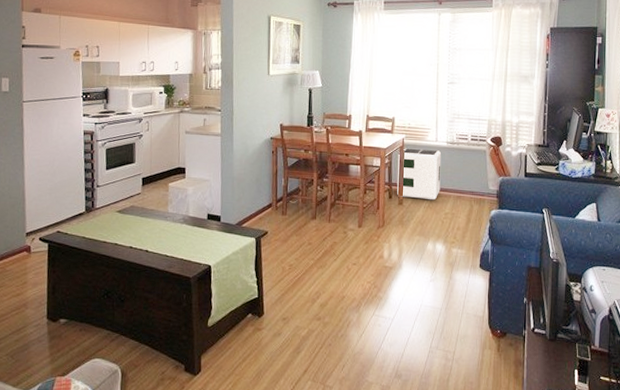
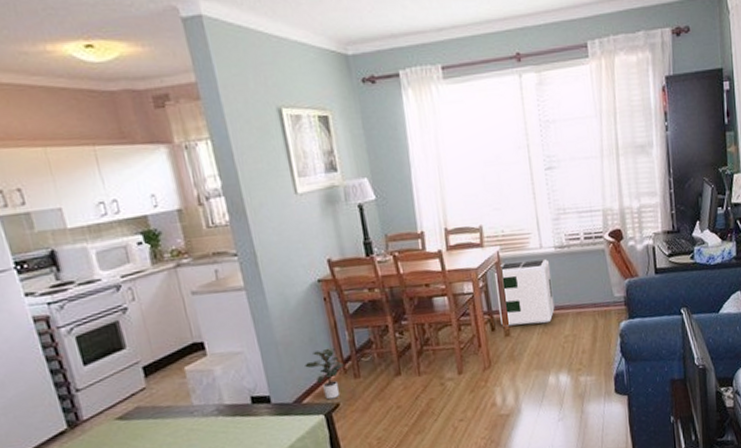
potted plant: none [249,188,277,228] -> present [305,347,344,400]

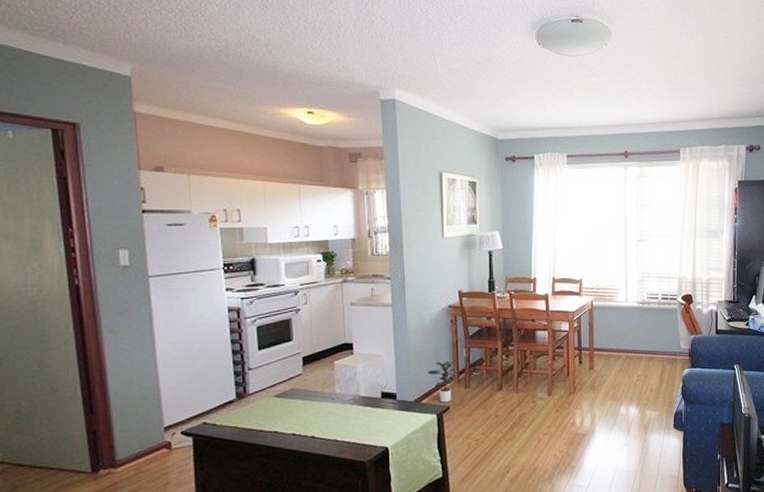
air purifier: present [494,259,555,327] -> none [586,310,632,363]

